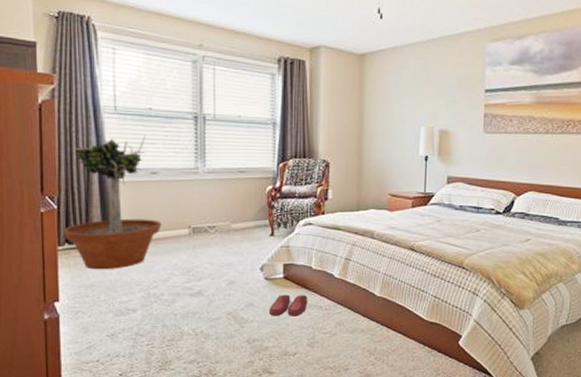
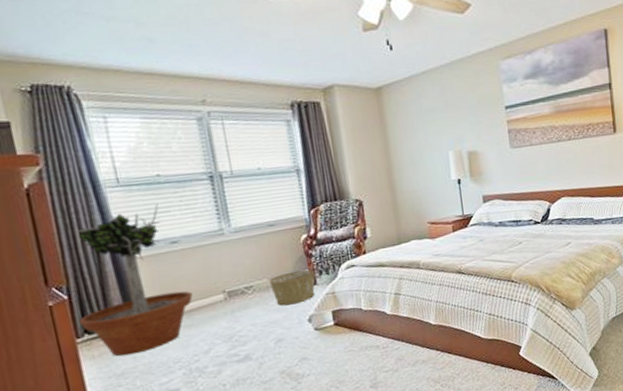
basket: none [231,219,274,251] -> present [269,269,315,306]
slippers: present [269,294,308,316] -> none [324,337,364,366]

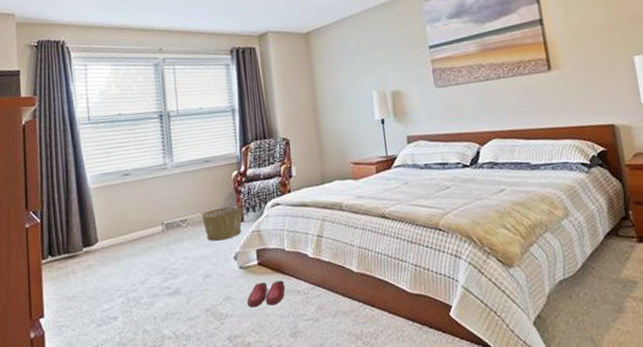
potted tree: present [77,204,193,356] -> none [46,140,137,280]
slippers: none [324,337,364,366] -> present [247,280,285,308]

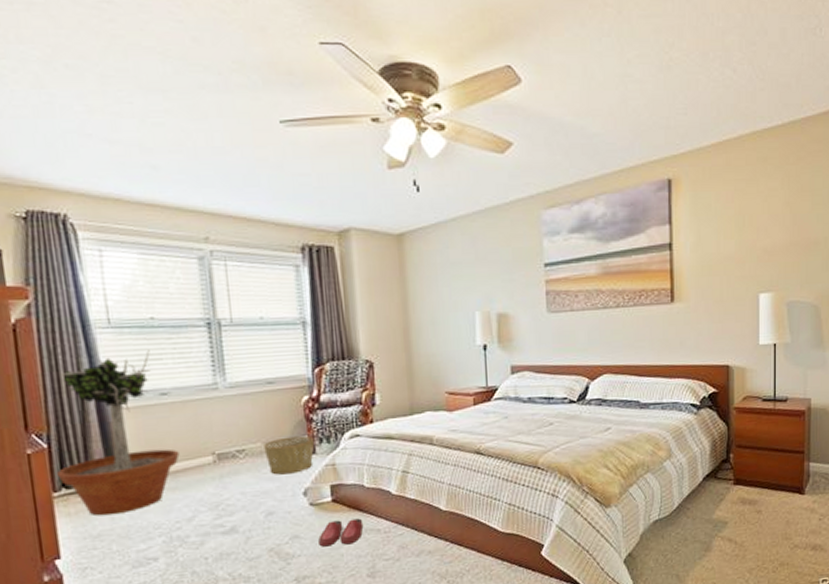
potted tree: none [46,140,137,280] -> present [57,350,180,516]

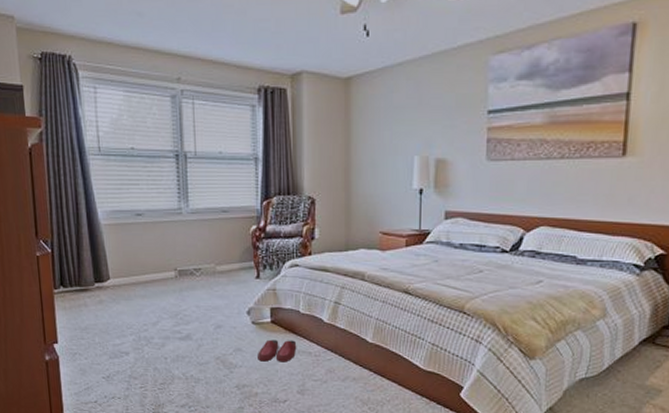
potted tree: present [57,350,180,516] -> none [57,176,149,313]
basket: present [264,435,315,475] -> none [216,261,259,294]

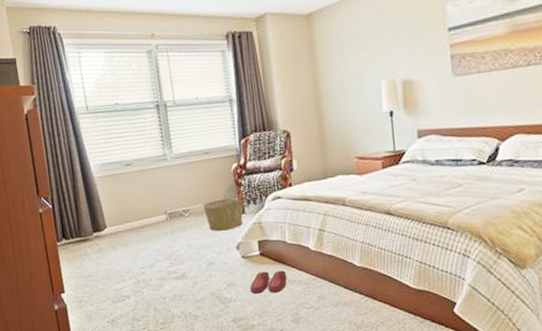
basket: none [216,261,259,294] -> present [203,198,244,231]

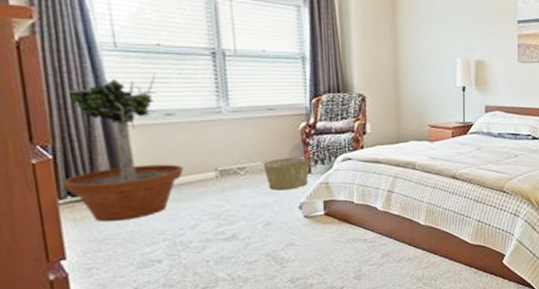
potted tree: none [58,130,142,261] -> present [62,74,184,222]
slippers: present [250,270,287,294] -> none [311,229,352,253]

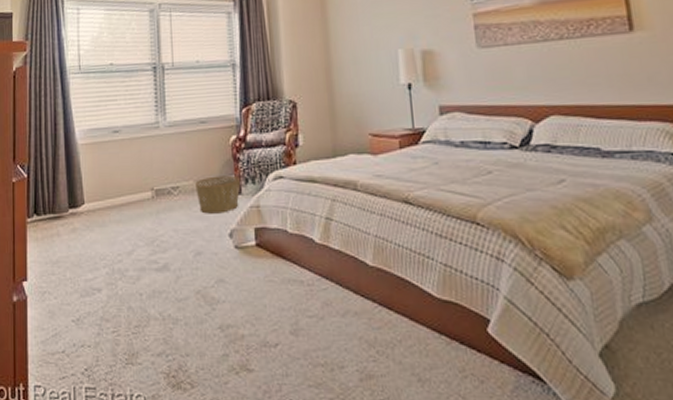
potted tree: present [62,74,184,222] -> none [32,92,125,243]

